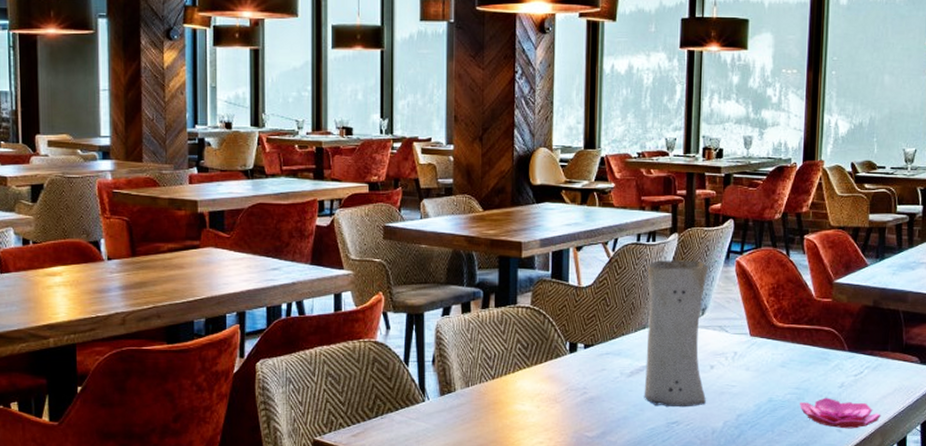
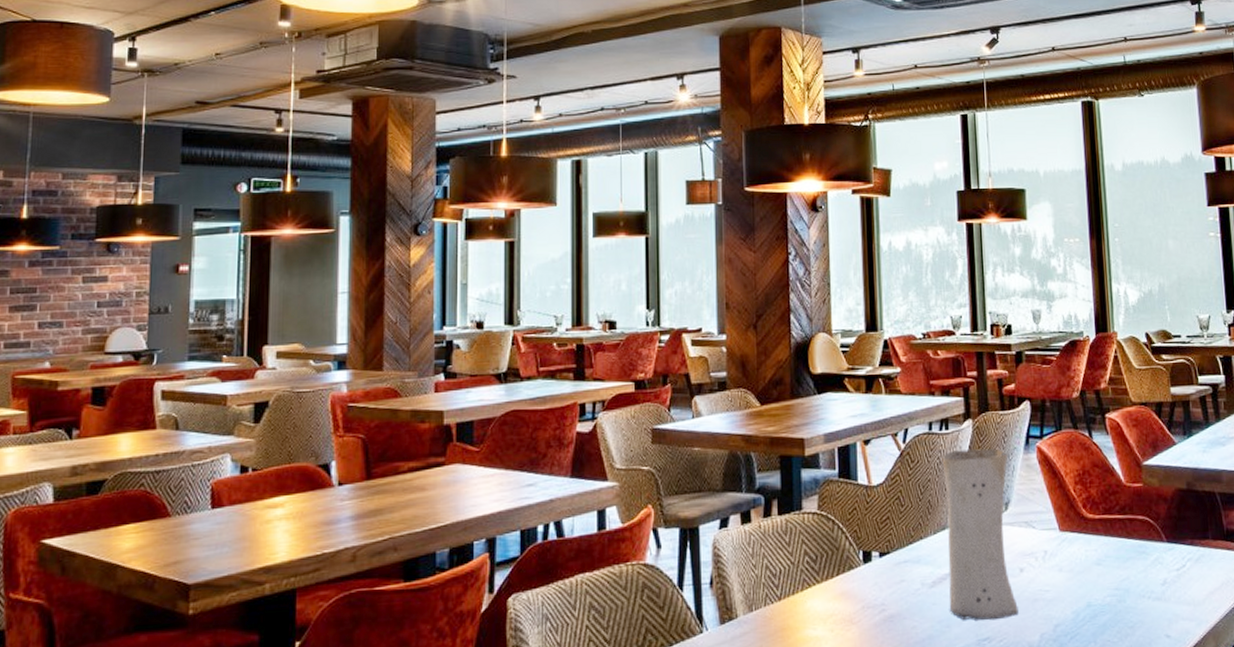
flower: present [800,397,881,429] -> none [1121,597,1211,634]

